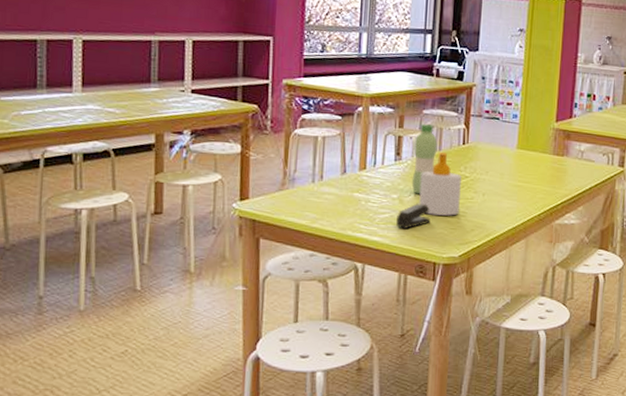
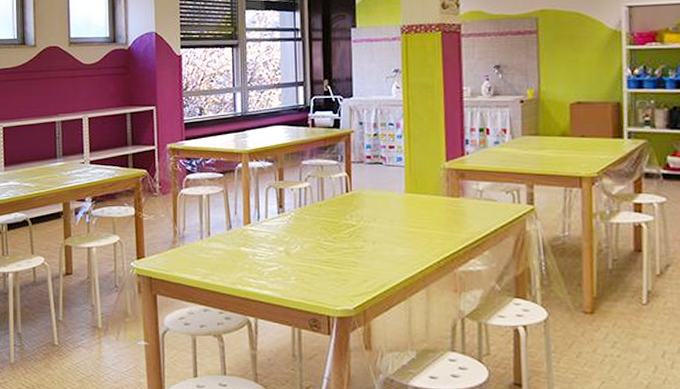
stapler: present [396,203,430,229] -> none [285,255,320,281]
water bottle: present [411,124,438,194] -> none [296,175,320,246]
soap bottle: present [419,151,461,216] -> none [305,201,349,267]

